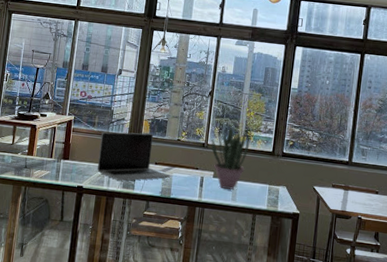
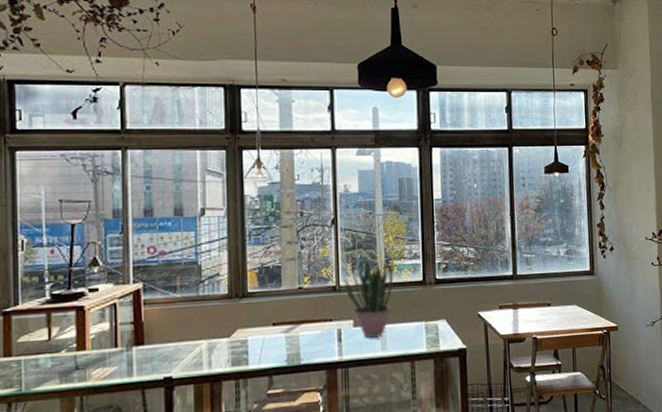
laptop: present [97,131,171,181] -> none [188,287,297,358]

